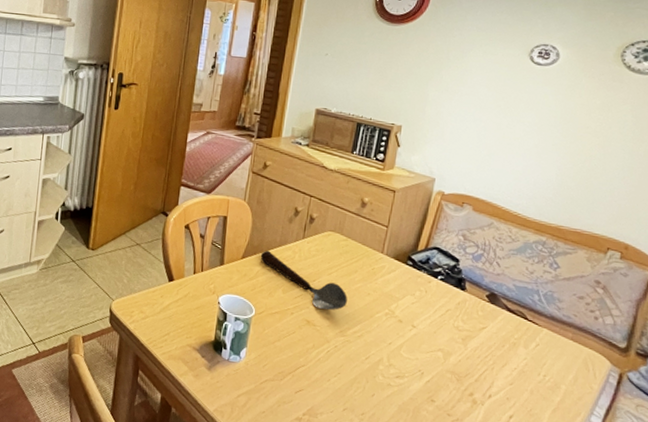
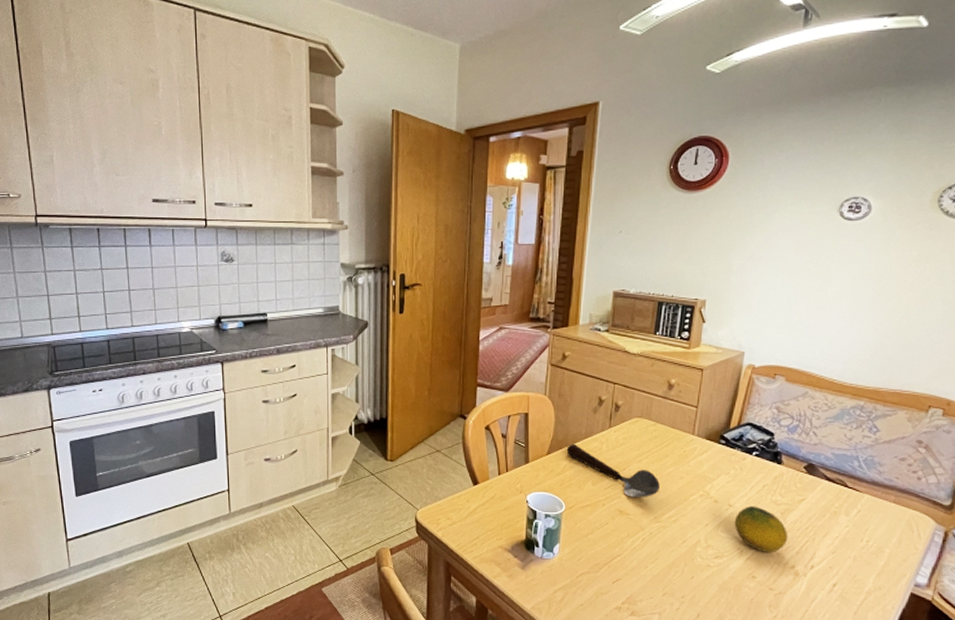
fruit: none [416,329,468,379] -> present [734,506,788,554]

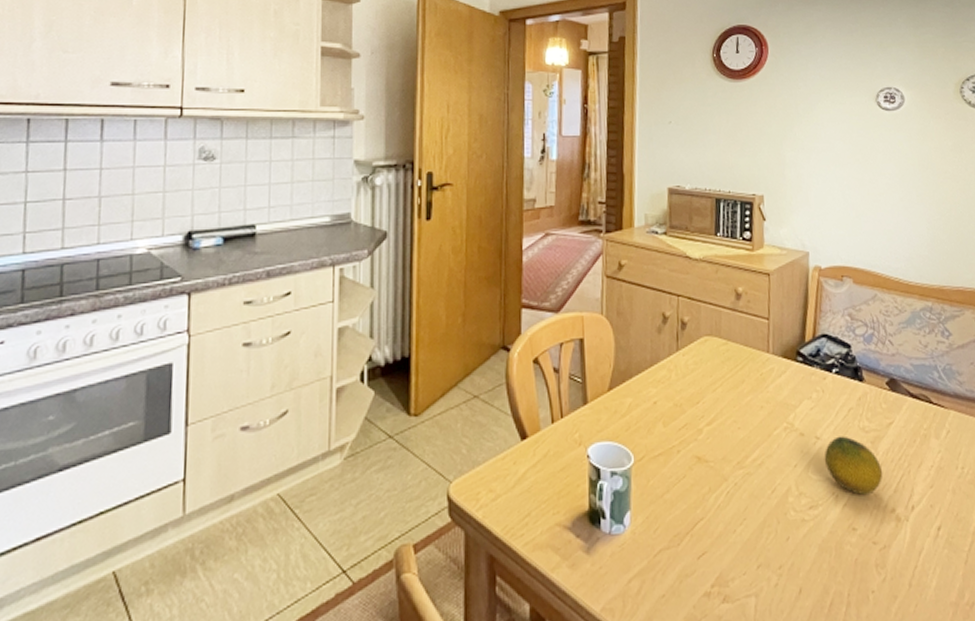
spoon: present [566,443,660,498] -> none [630,374,739,439]

